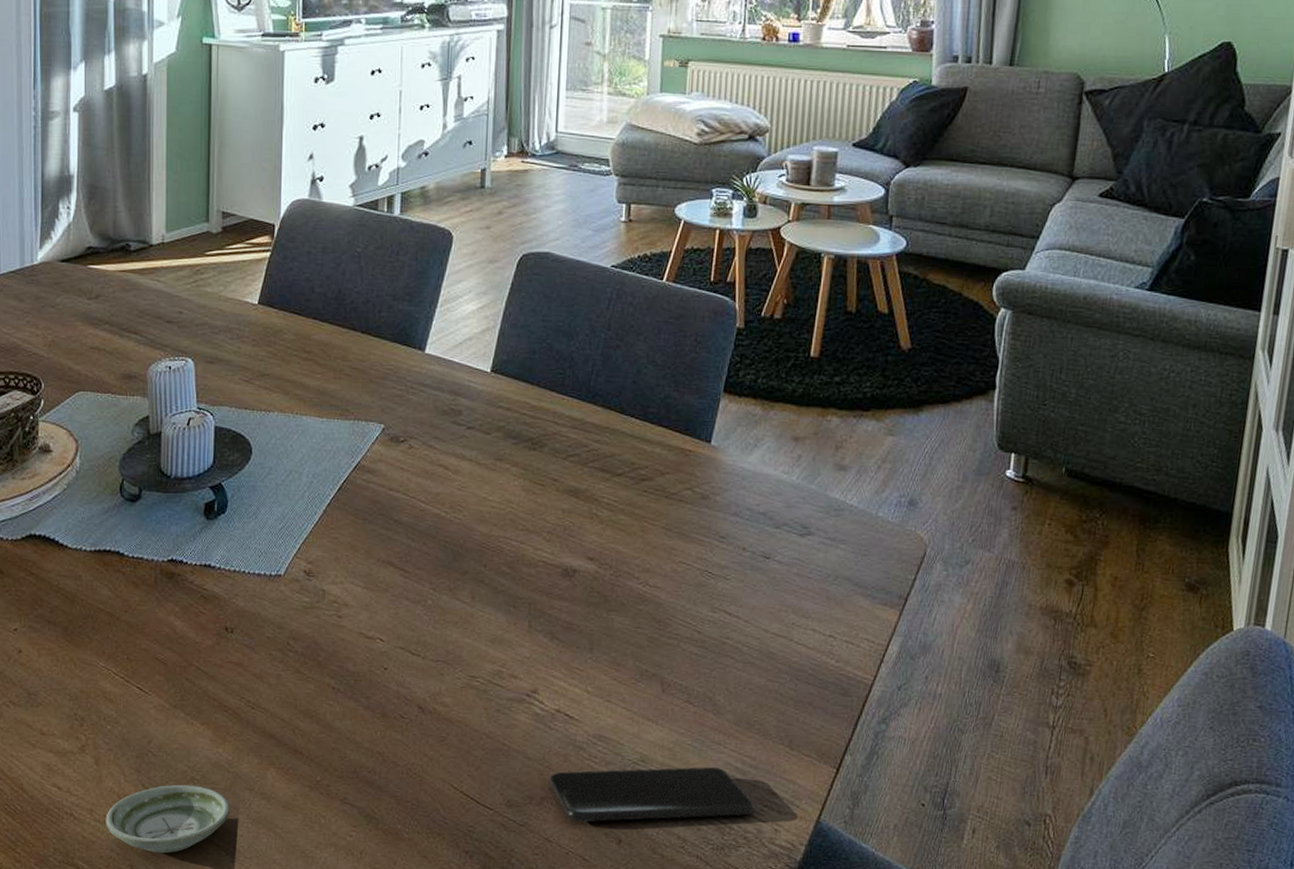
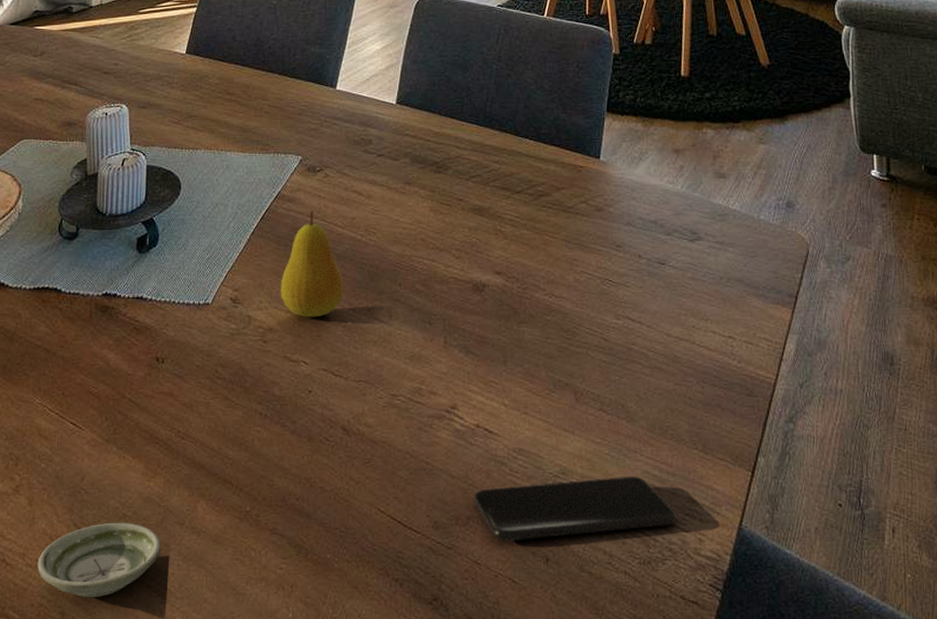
fruit: none [357,484,425,595] -> present [280,211,344,318]

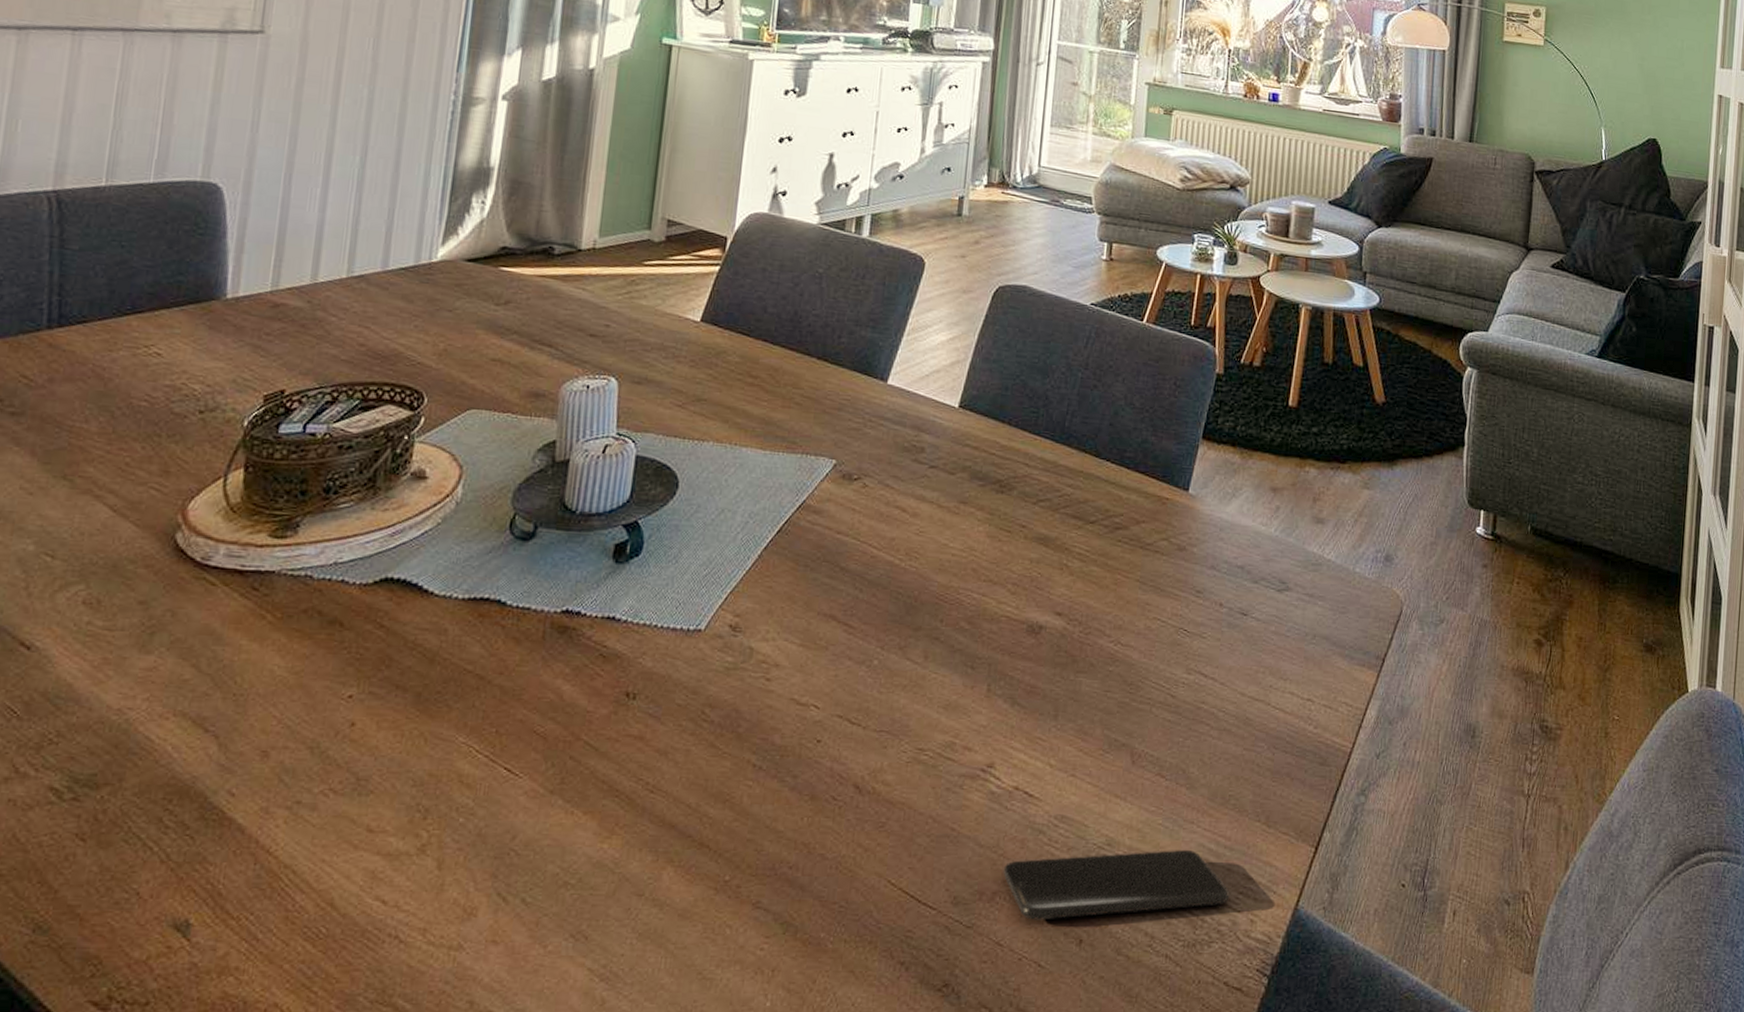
saucer: present [37,522,161,598] -> none [442,891,611,984]
fruit: present [280,211,344,318] -> none [793,526,873,654]

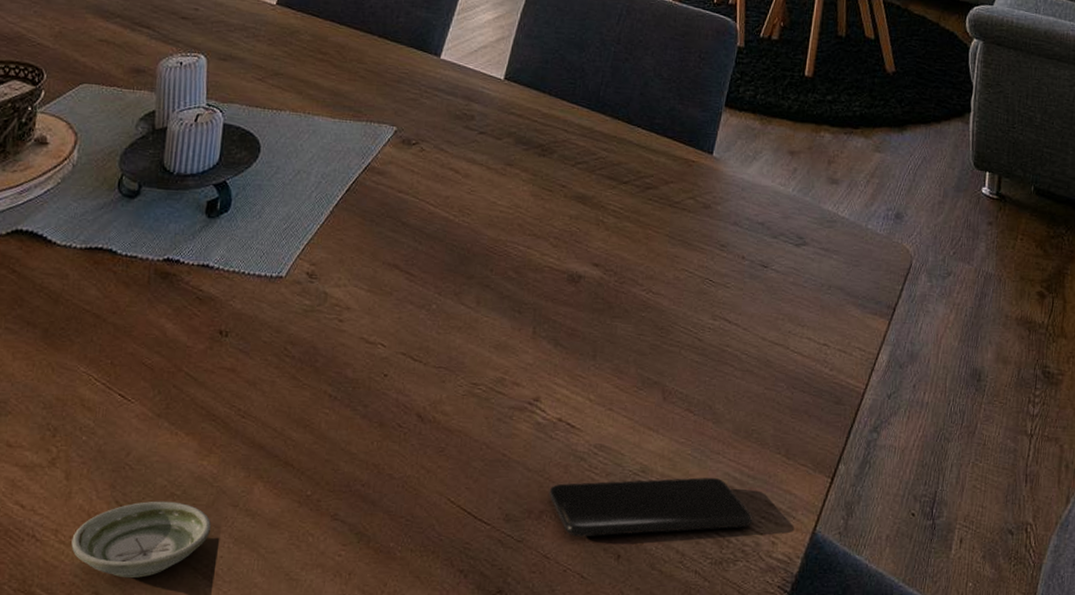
saucer: none [442,891,611,984] -> present [71,501,211,579]

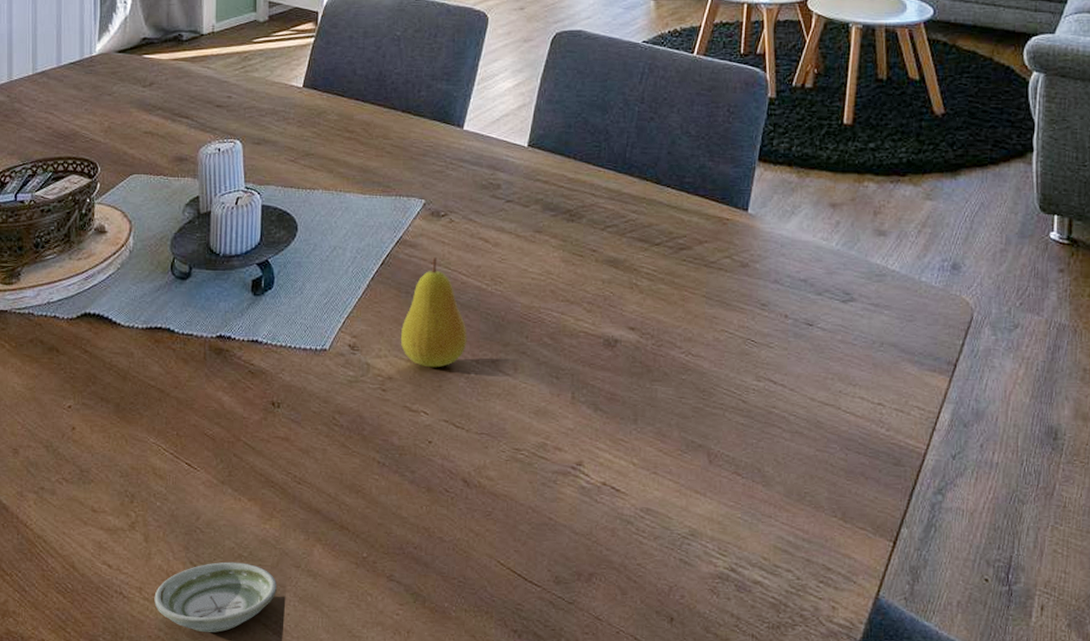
fruit: none [361,186,431,299] -> present [400,257,467,368]
smartphone: present [549,477,753,537] -> none [597,540,810,600]

